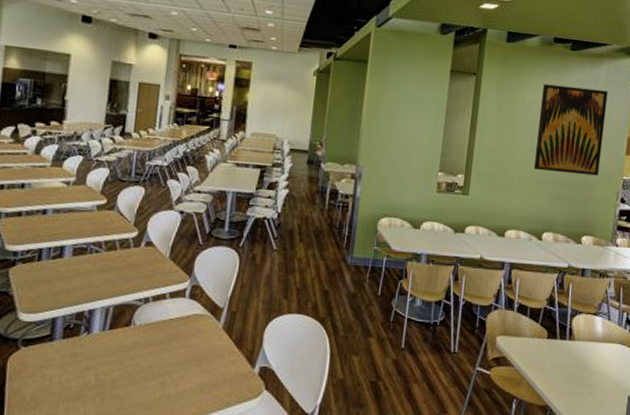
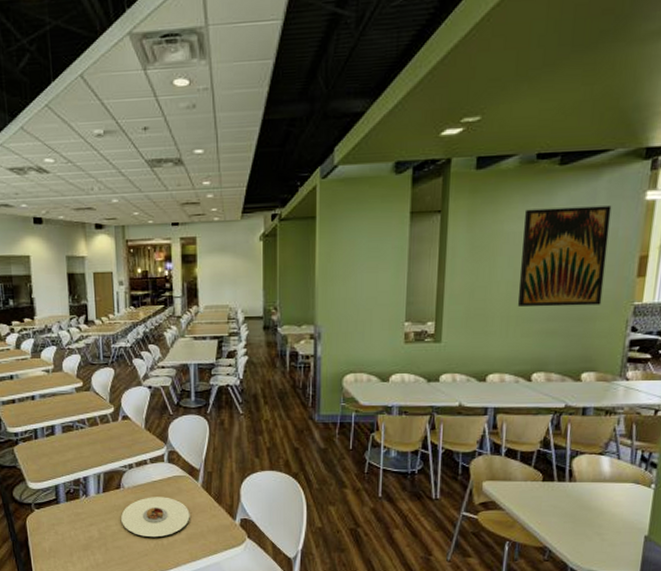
plate: none [125,337,206,386] -> present [121,497,190,538]

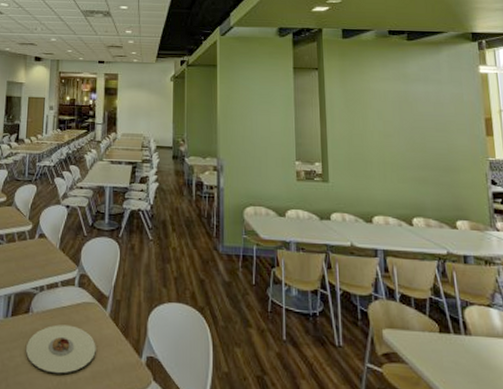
wall art: present [517,205,612,307] -> none [386,73,461,158]

